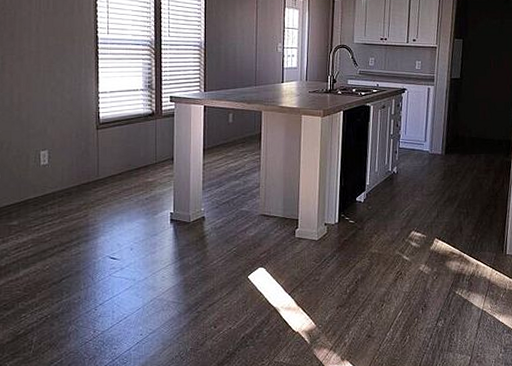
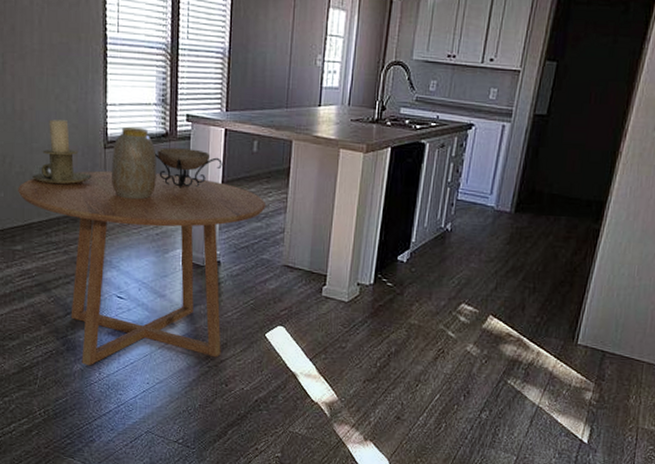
dining table: none [15,147,242,326] -> present [18,170,266,366]
candle holder: none [29,108,86,164] -> present [32,119,92,185]
vase: none [103,109,144,171] -> present [111,126,157,200]
decorative bowl: none [143,124,203,158] -> present [155,147,223,188]

